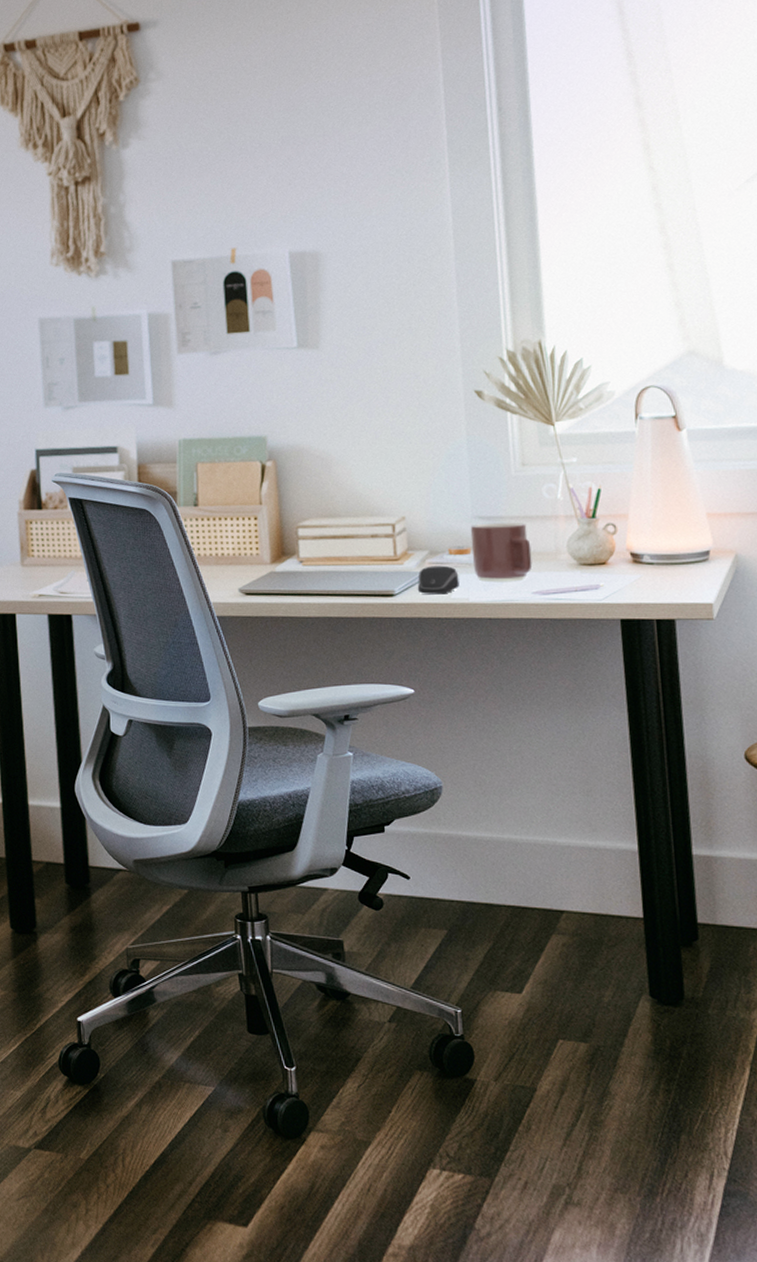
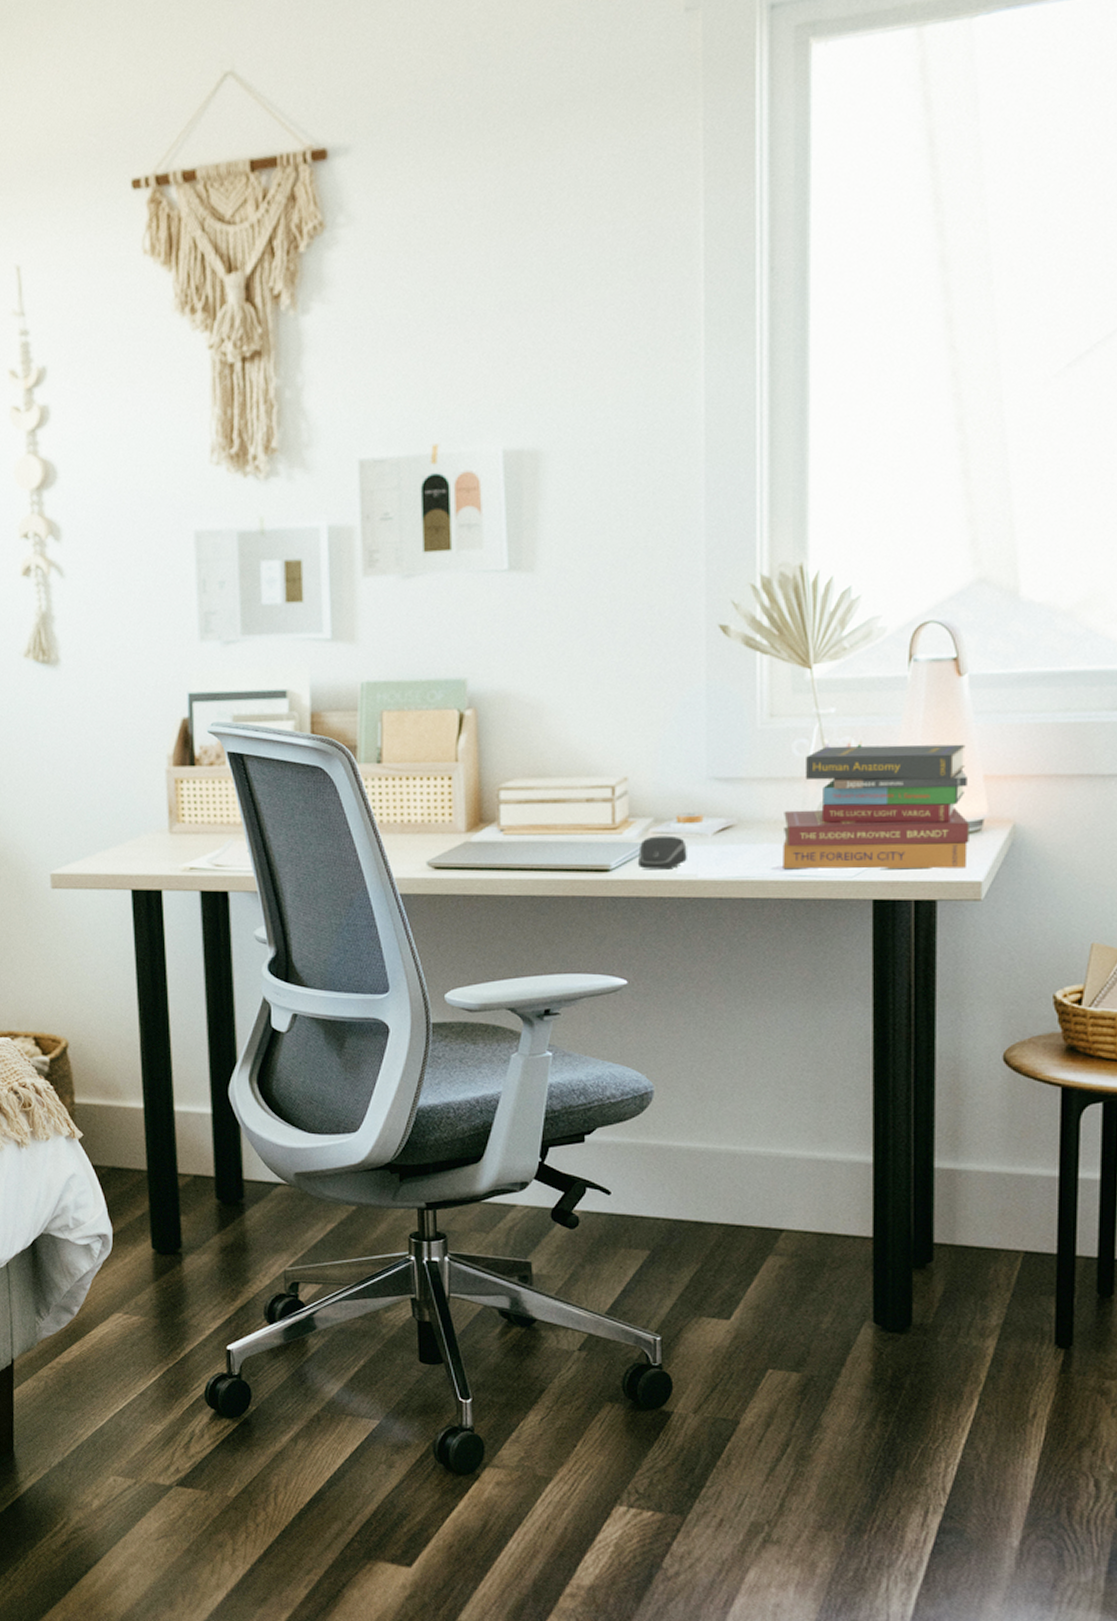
mug: present [470,522,532,583] -> none [704,784,774,856]
books: none [539,487,699,594] -> present [783,744,969,870]

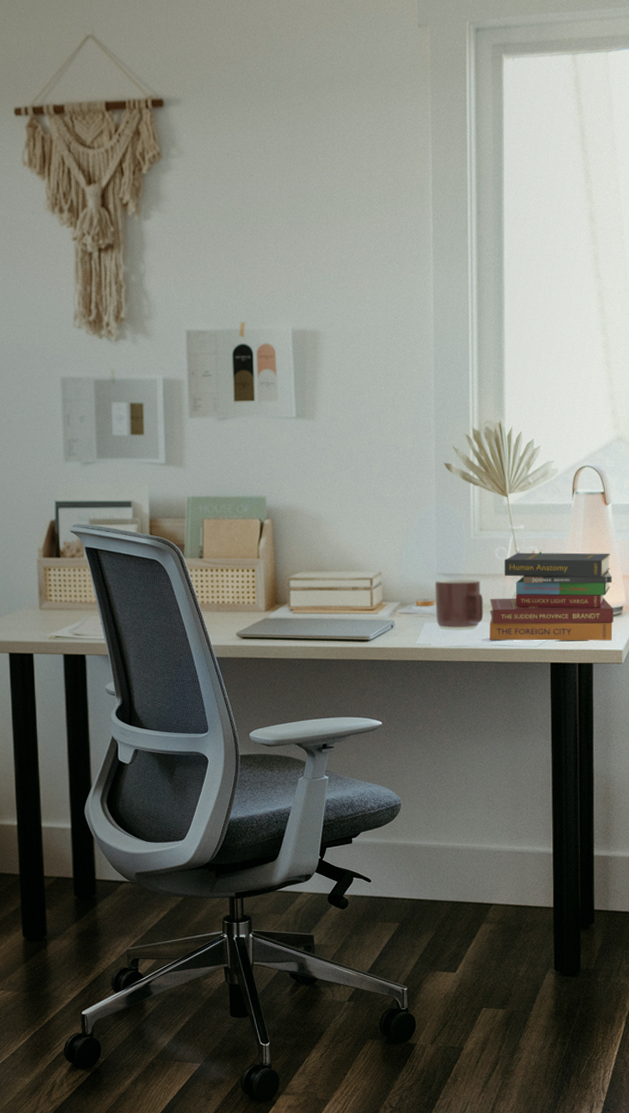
computer mouse: present [637,835,687,870] -> none [388,615,423,641]
mug: none [704,784,774,856] -> present [435,579,484,631]

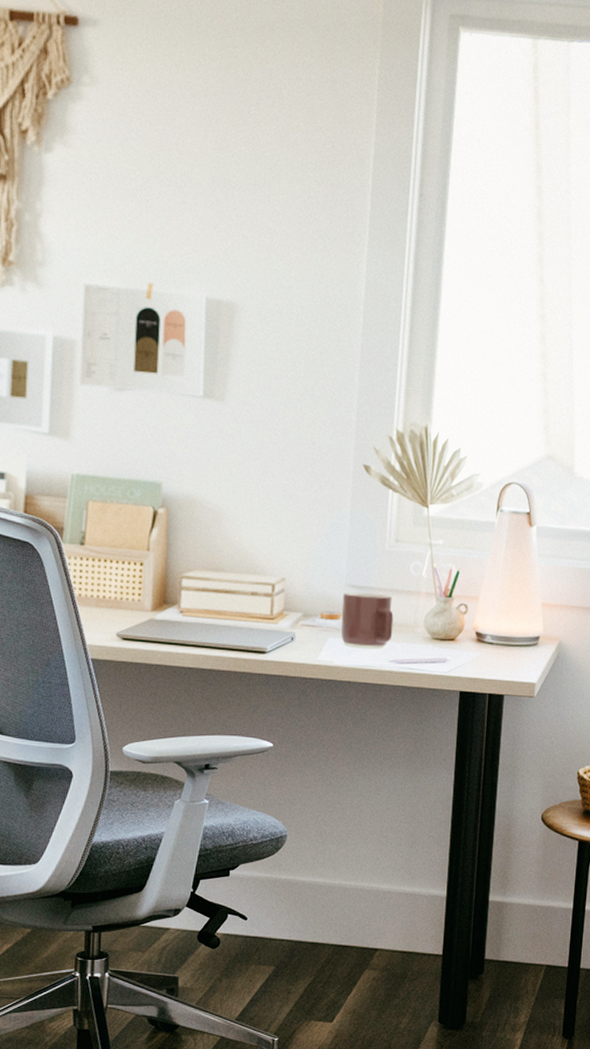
books: present [489,552,614,641] -> none [397,569,531,672]

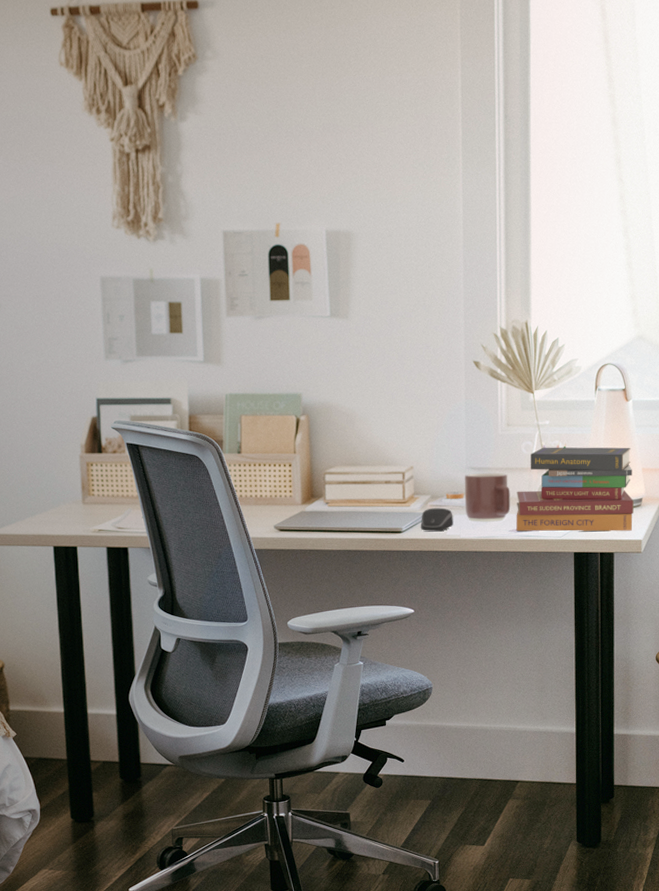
computer mouse: none [287,627,327,656] -> present [420,507,453,532]
books: none [397,569,531,672] -> present [516,447,634,532]

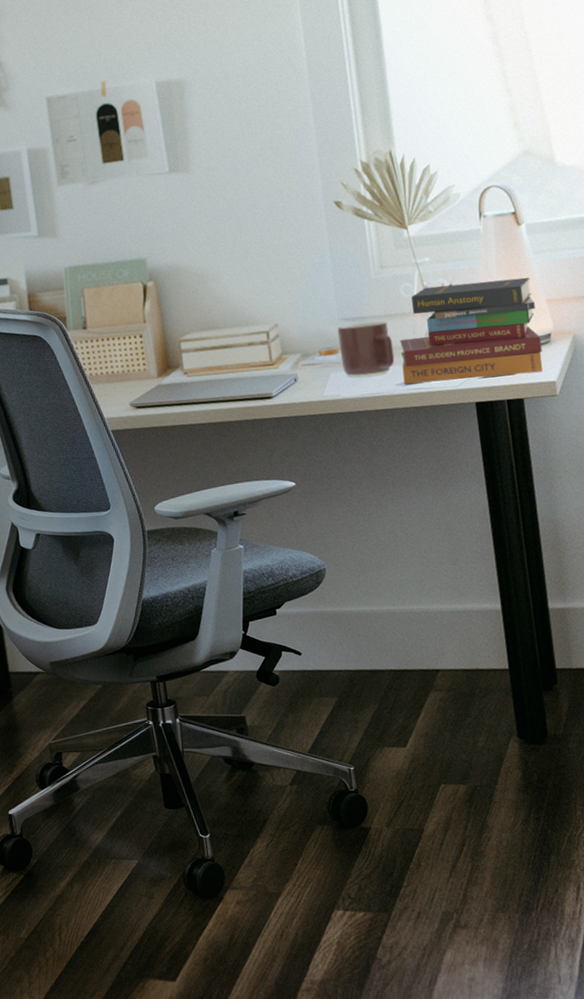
computer mouse: present [420,507,453,532] -> none [292,366,331,394]

